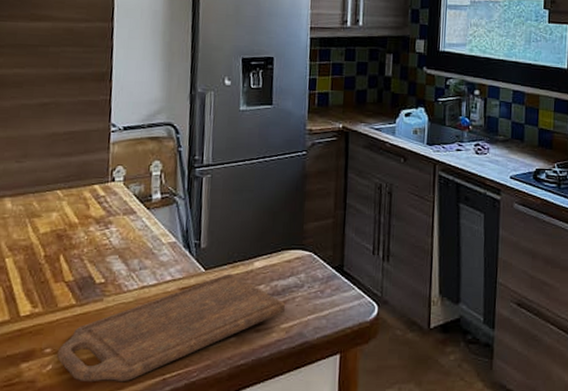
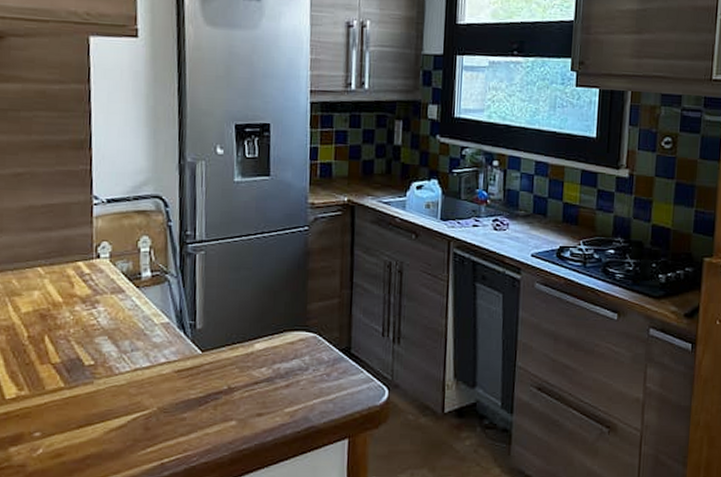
cutting board: present [57,273,286,382] -> none [47,355,290,467]

